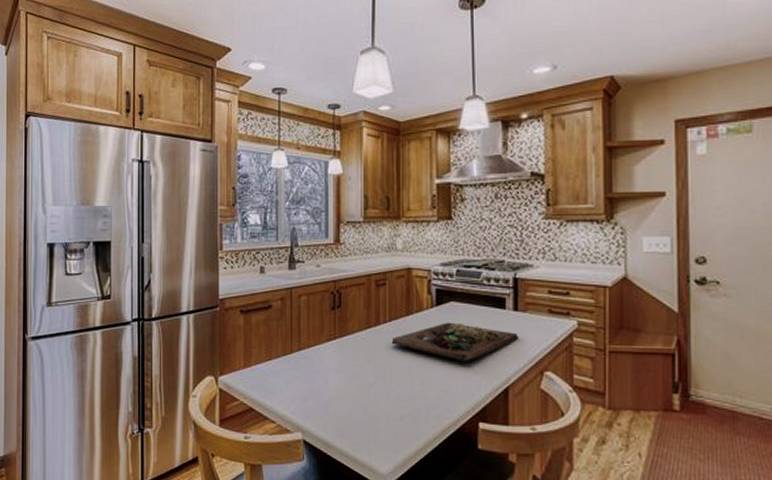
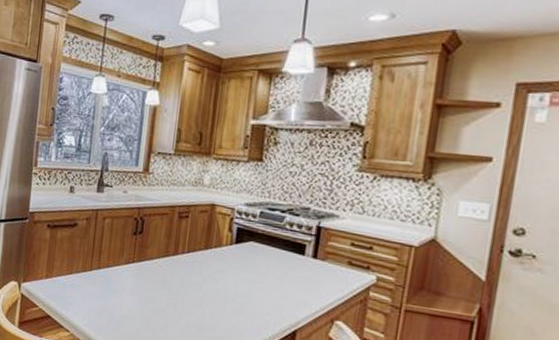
cutting board: present [391,322,518,362] -> none [187,260,314,301]

